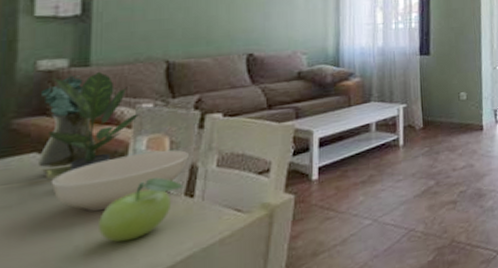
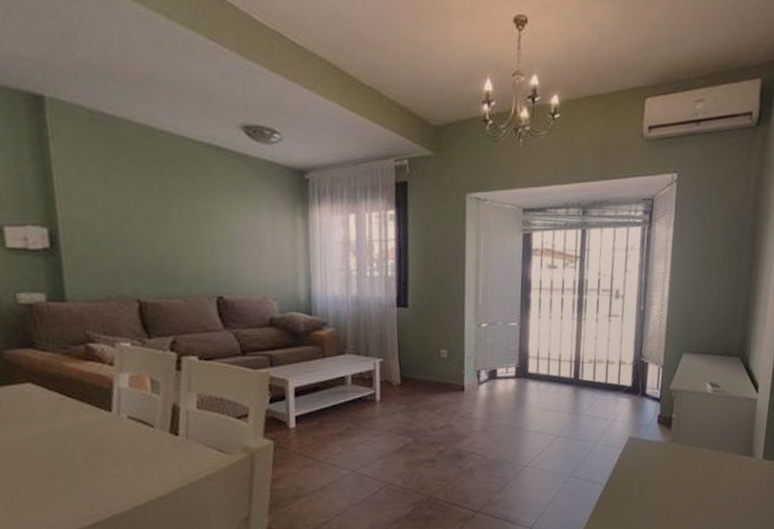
vase: present [38,72,96,180] -> none [24,307,84,409]
potted plant: present [49,71,141,171] -> none [32,307,120,402]
bowl: present [50,149,190,212] -> none [47,389,171,441]
fruit: present [97,177,185,243] -> none [94,414,170,471]

